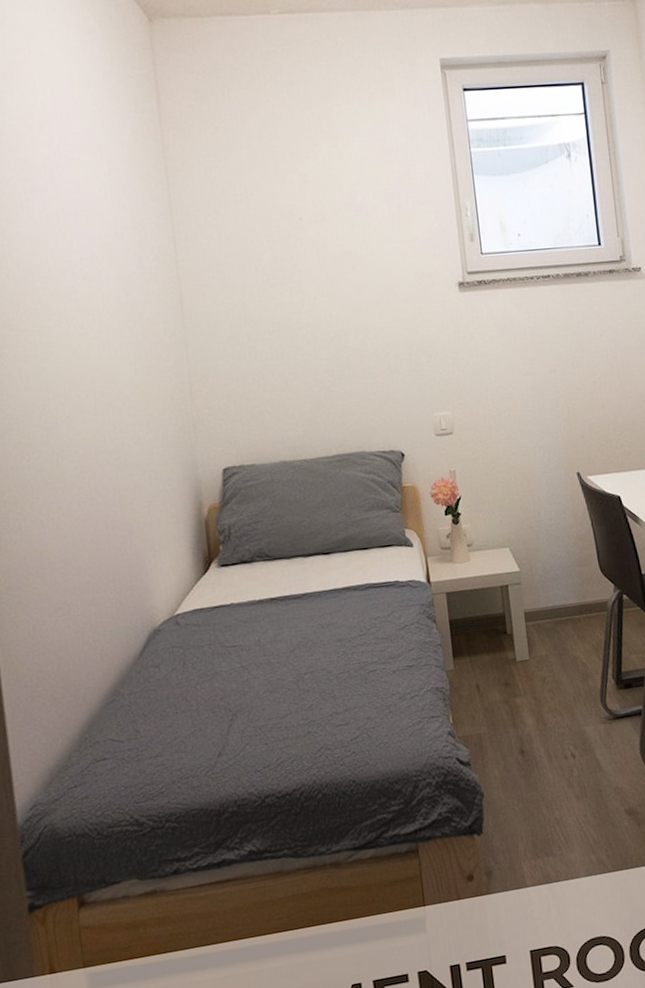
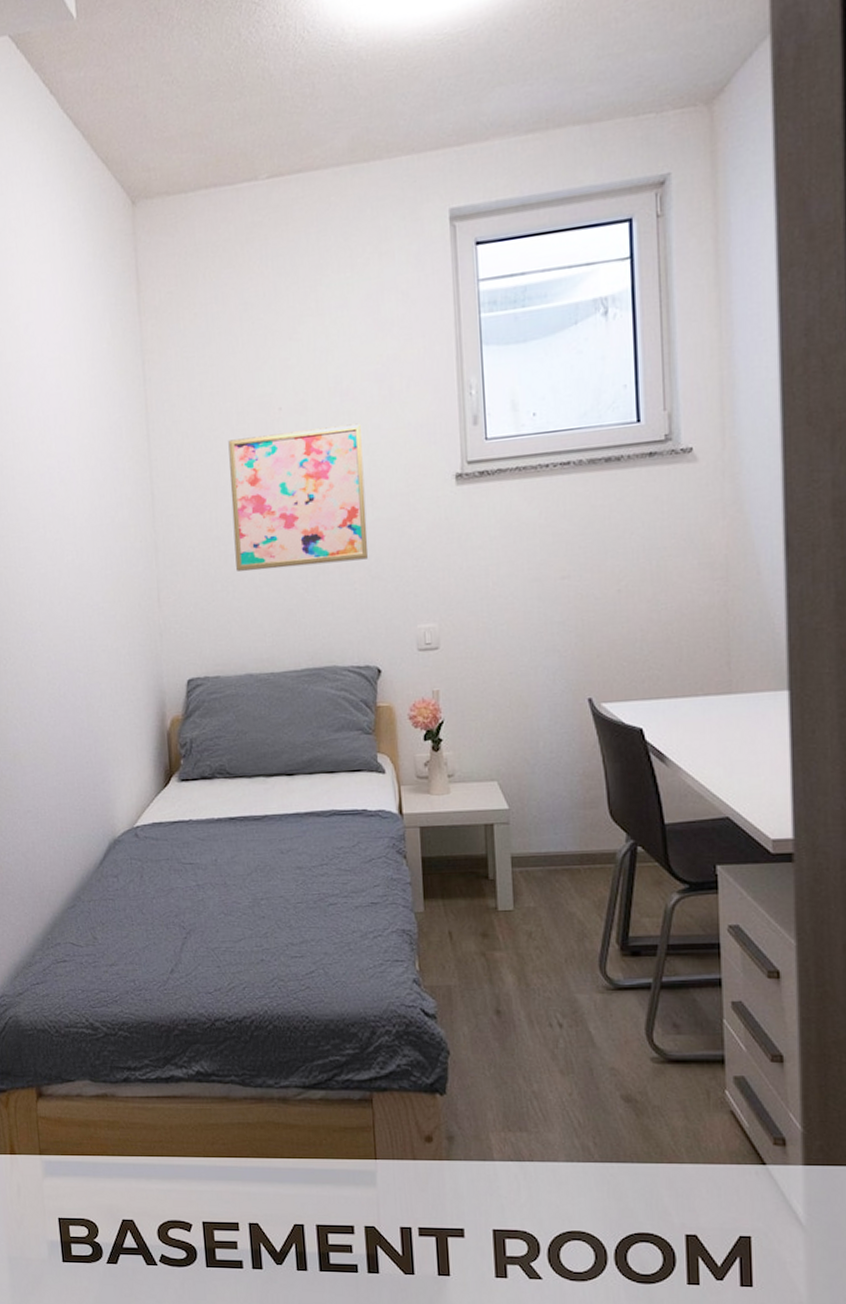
wall art: none [253,235,388,367] -> present [228,423,369,572]

